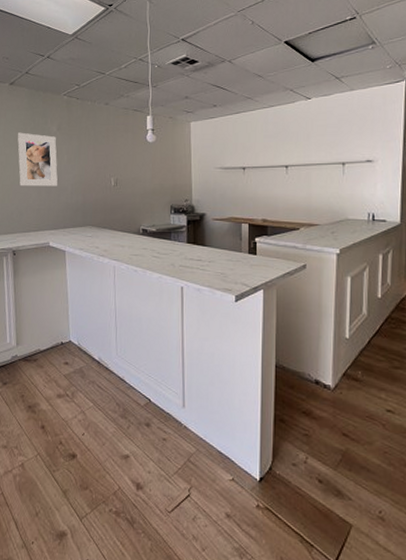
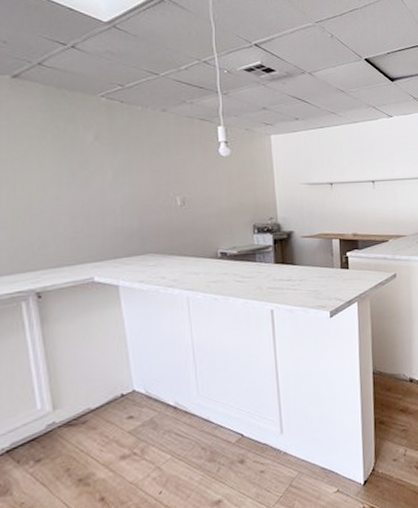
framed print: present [17,132,58,186] -> none [32,141,100,210]

